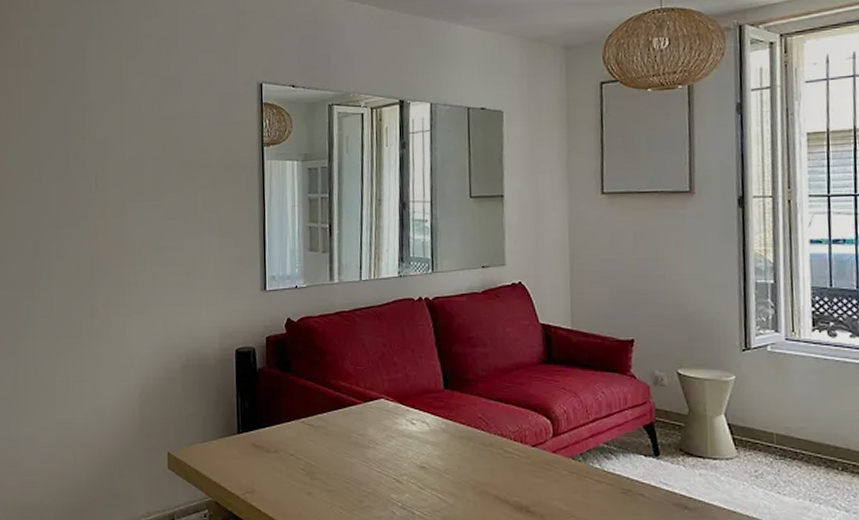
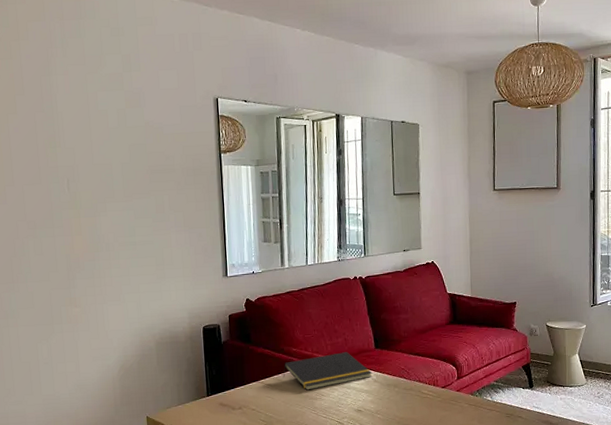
notepad: none [328,391,440,436] -> present [283,352,373,391]

